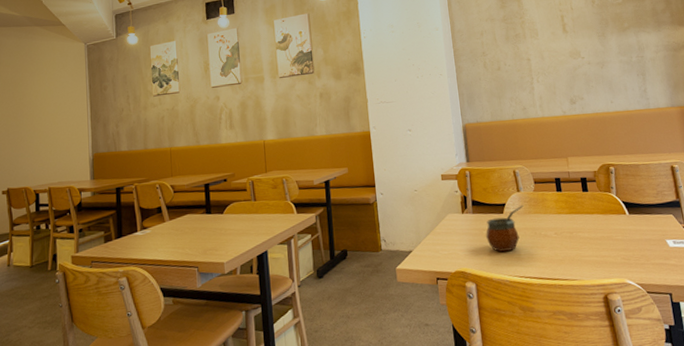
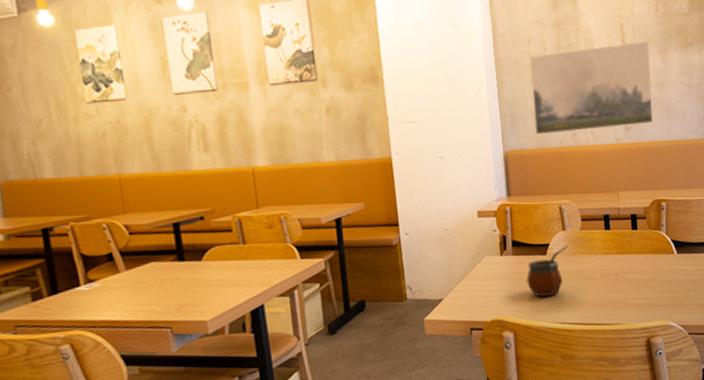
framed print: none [482,28,596,110] -> present [529,41,653,135]

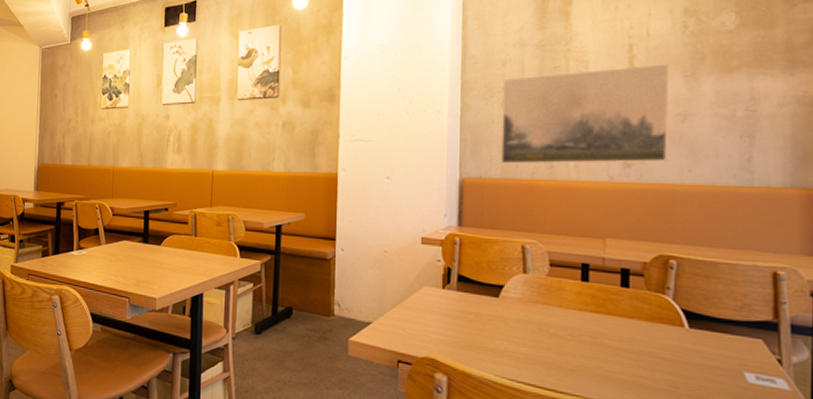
gourd: present [526,245,569,297] -> none [471,290,529,345]

